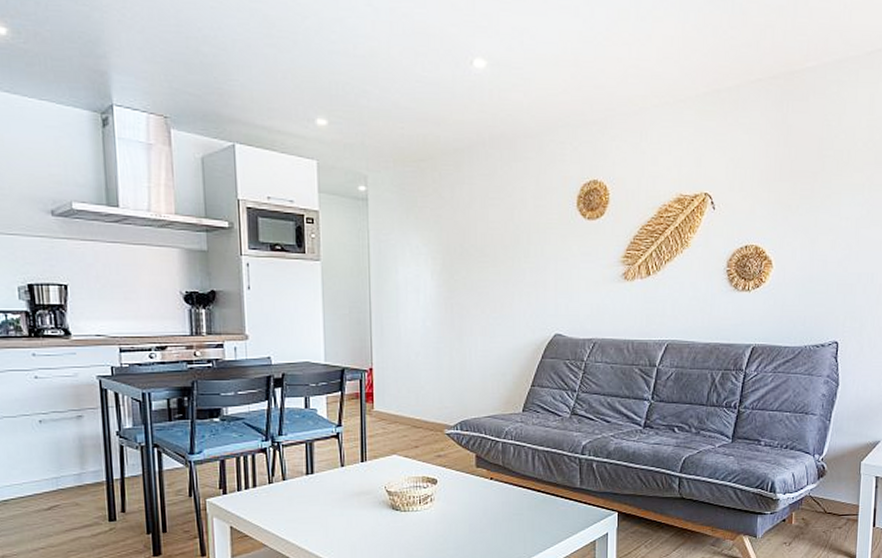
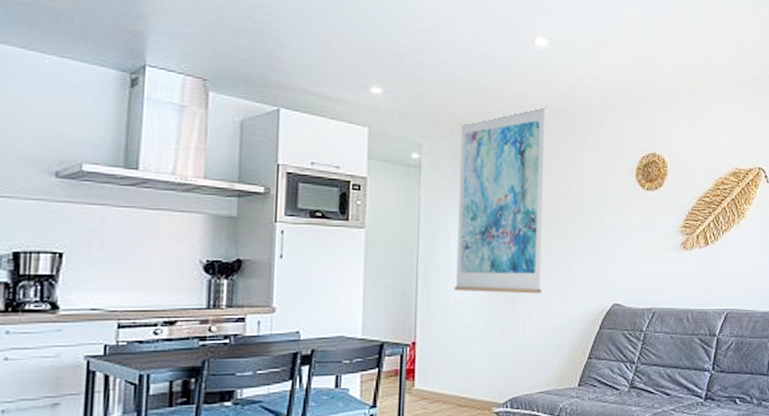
wall art: none [403,133,487,324] -> present [453,106,547,294]

